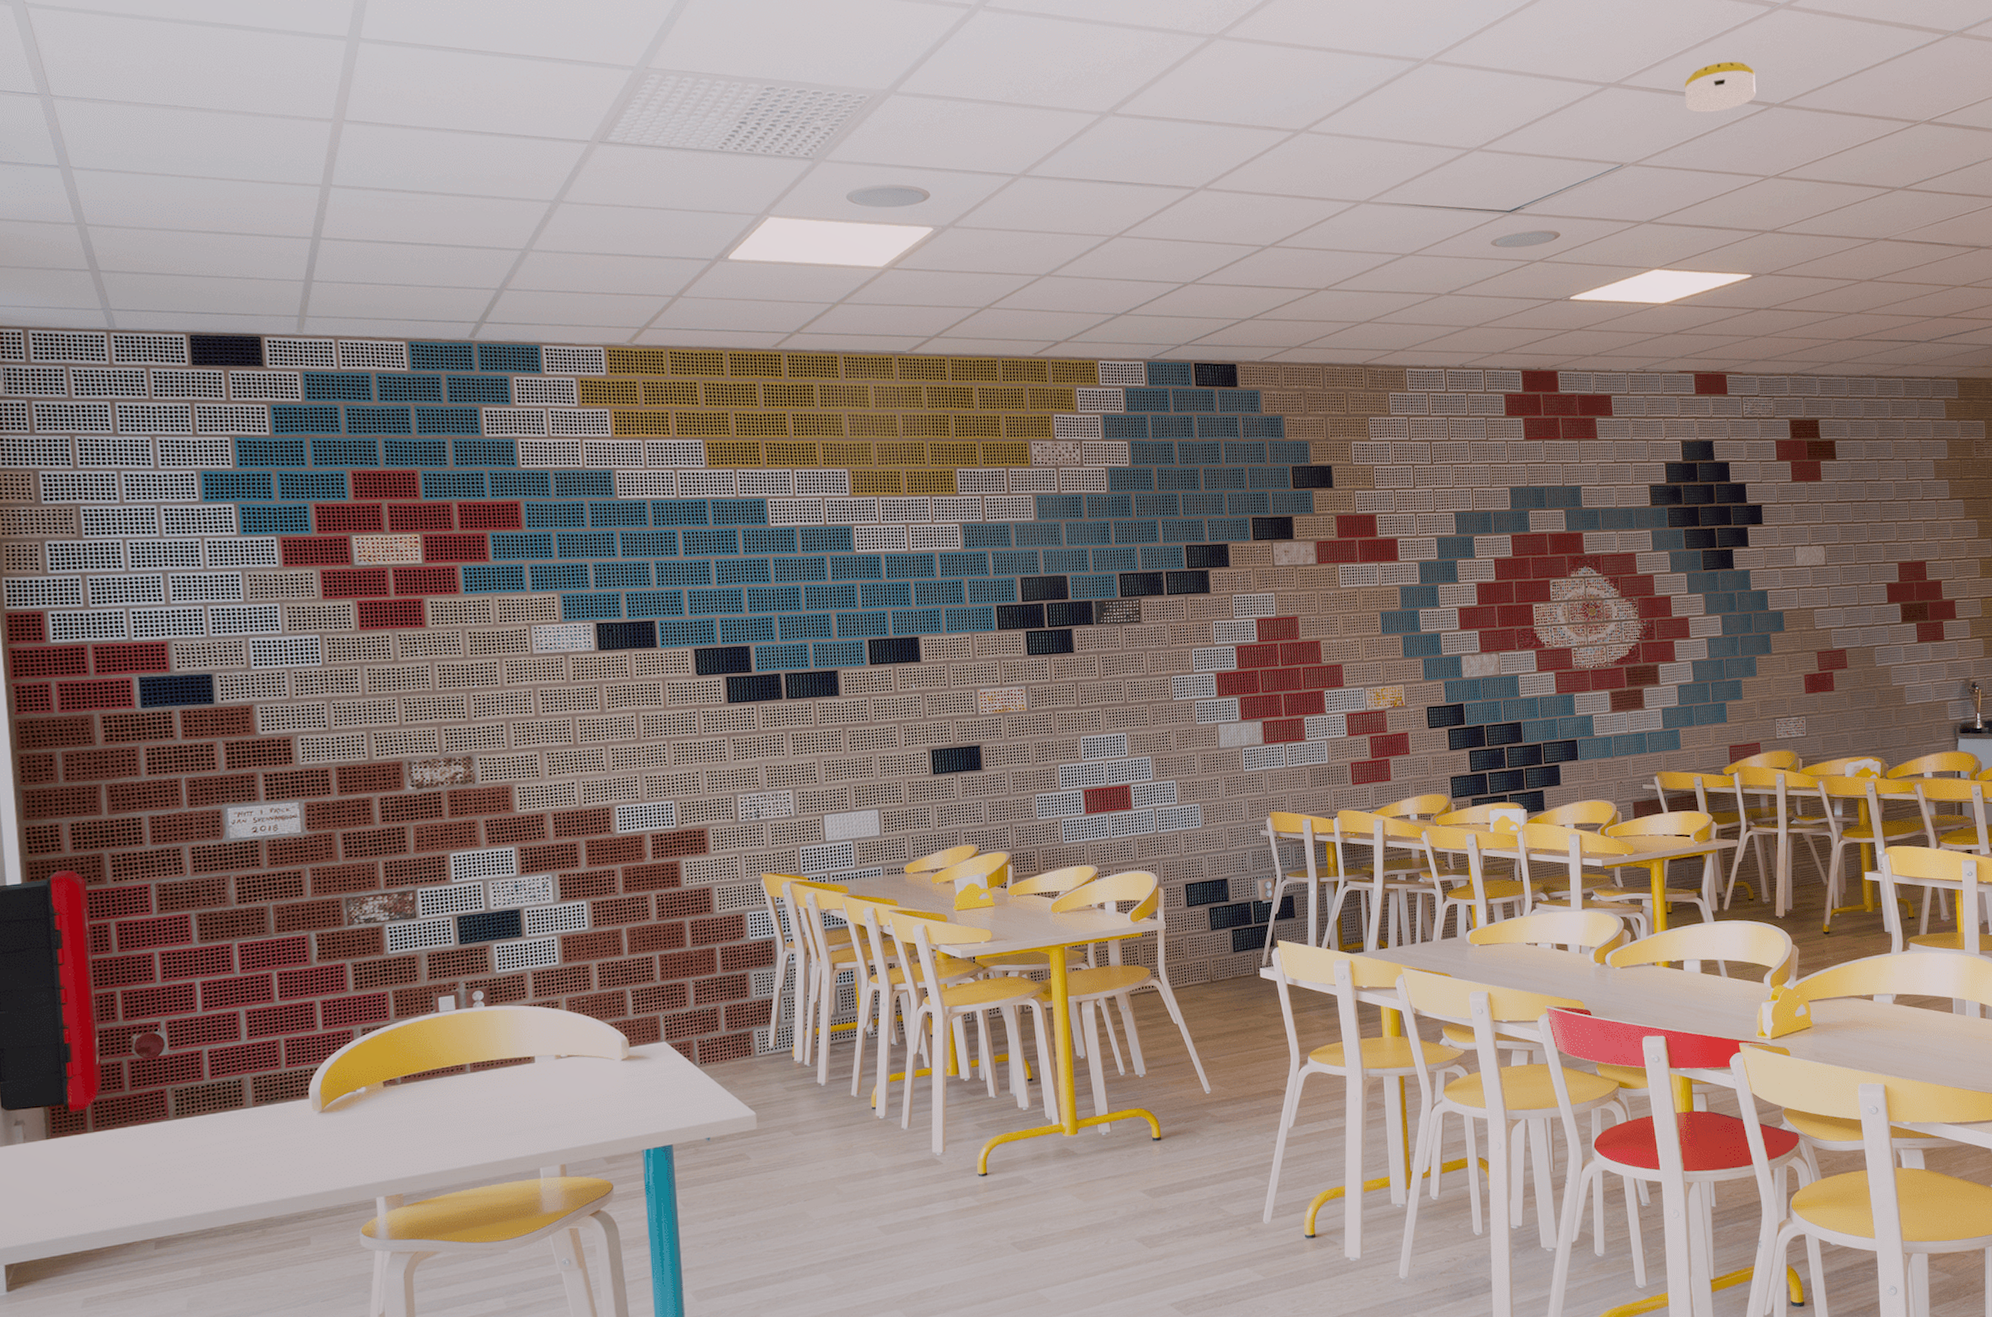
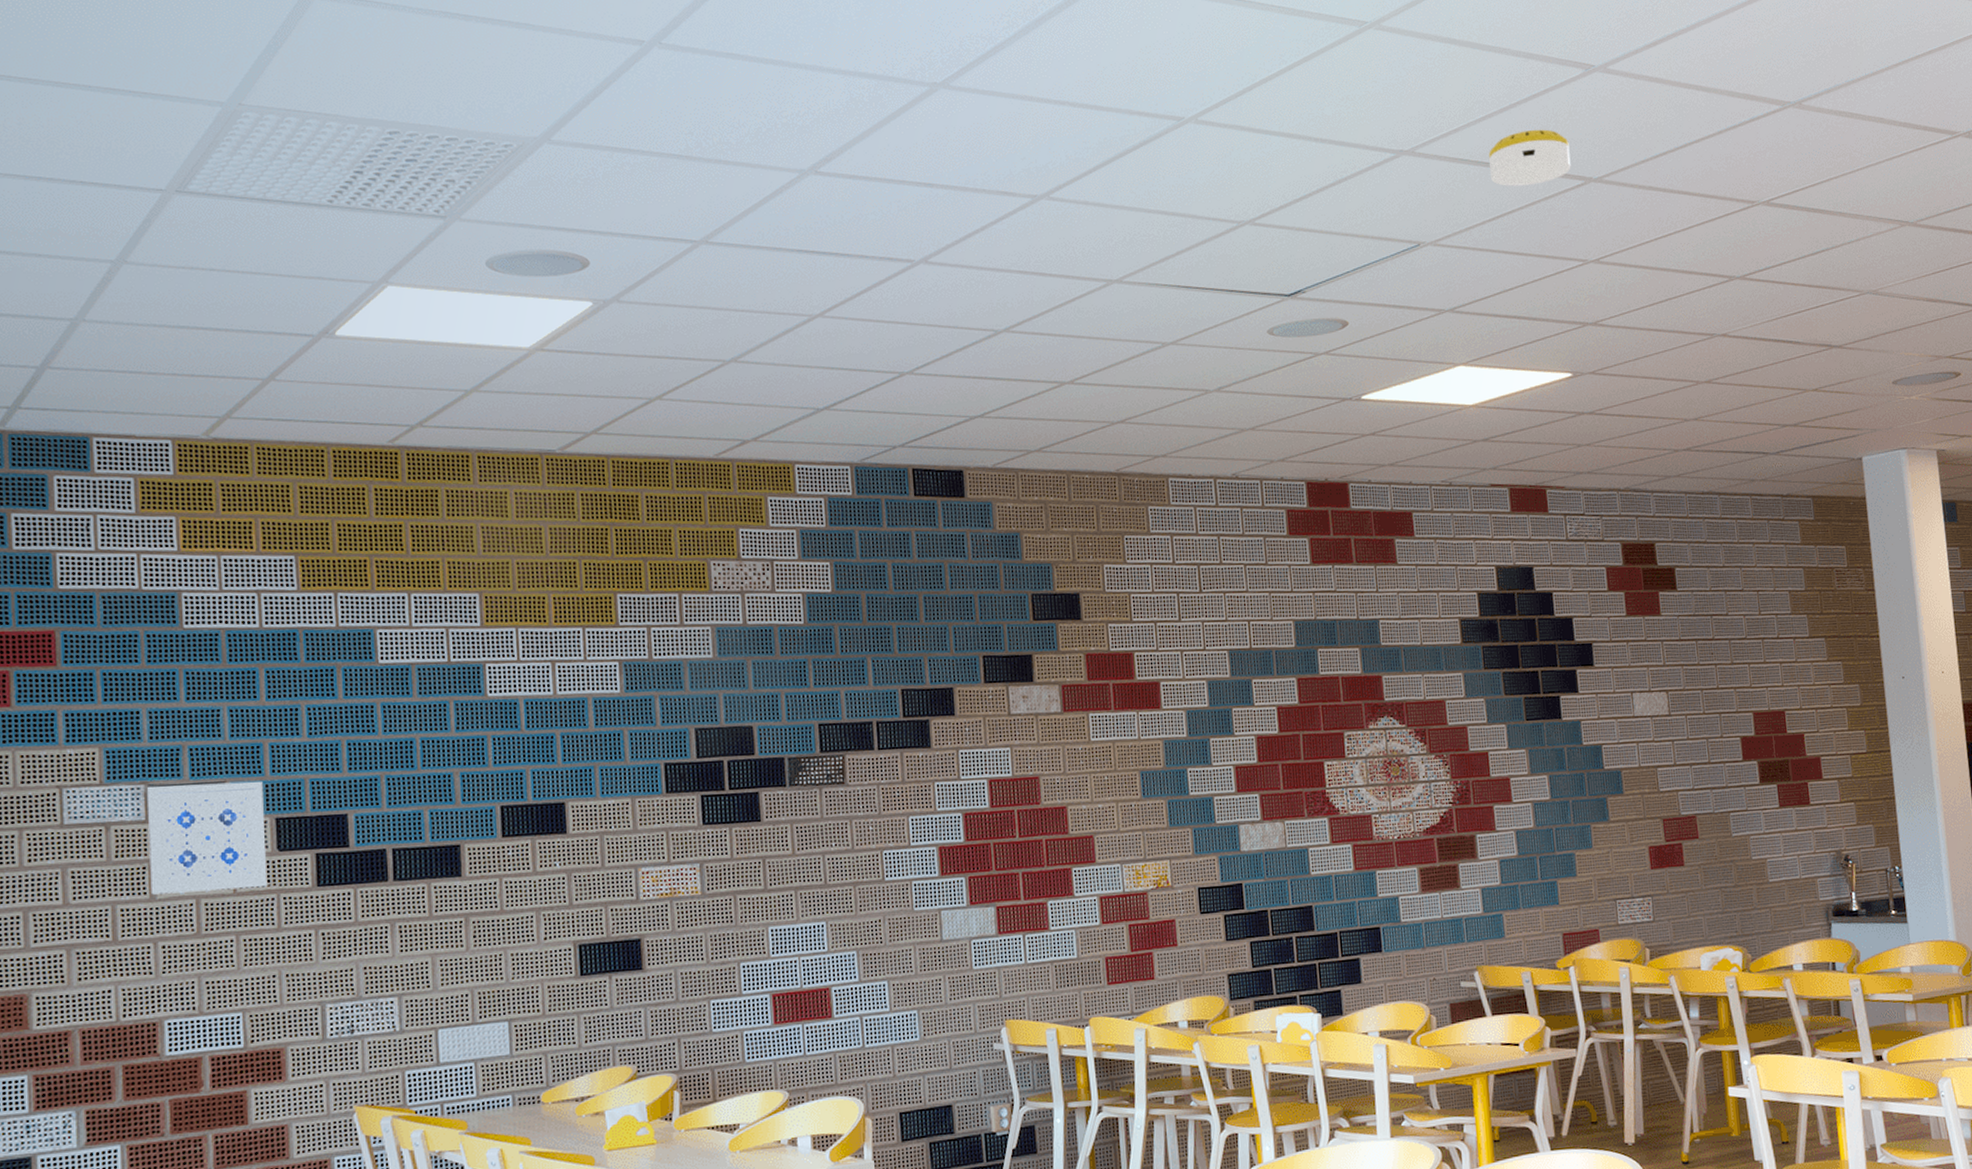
wall art: none [595,619,690,709] -> present [147,780,268,895]

